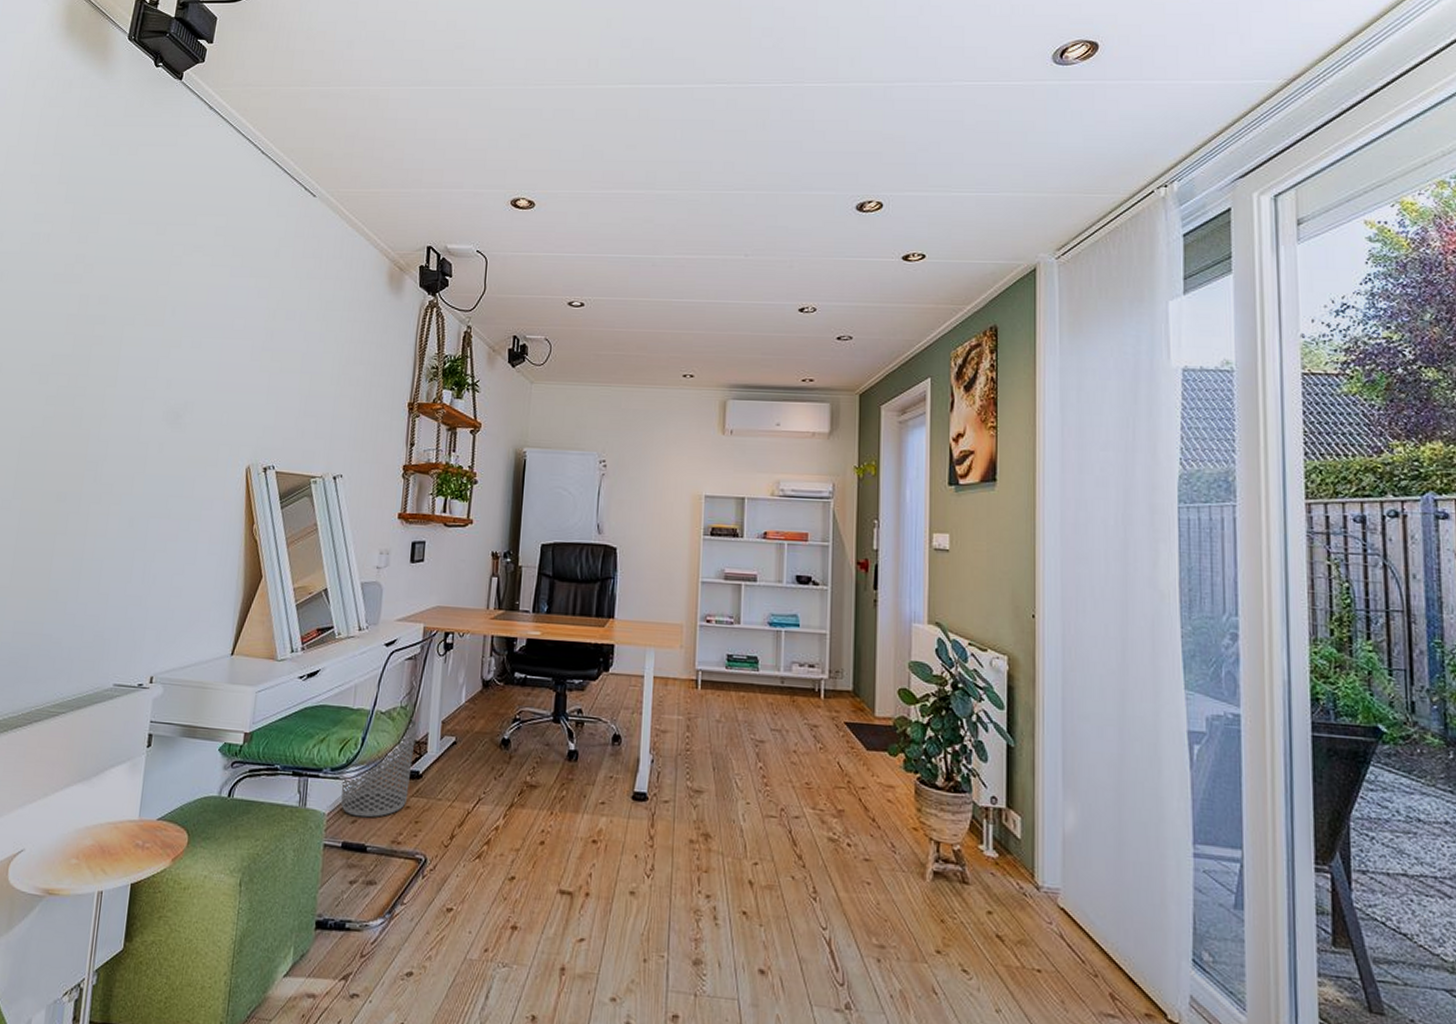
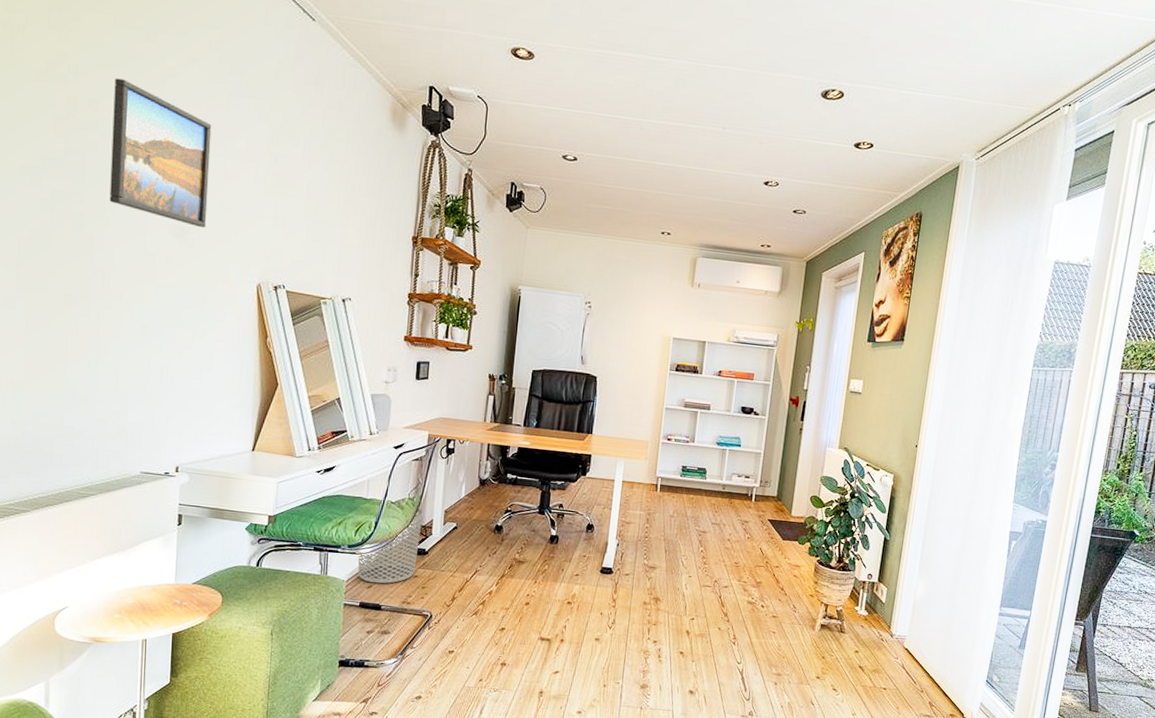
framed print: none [109,272,212,411] -> present [109,78,212,227]

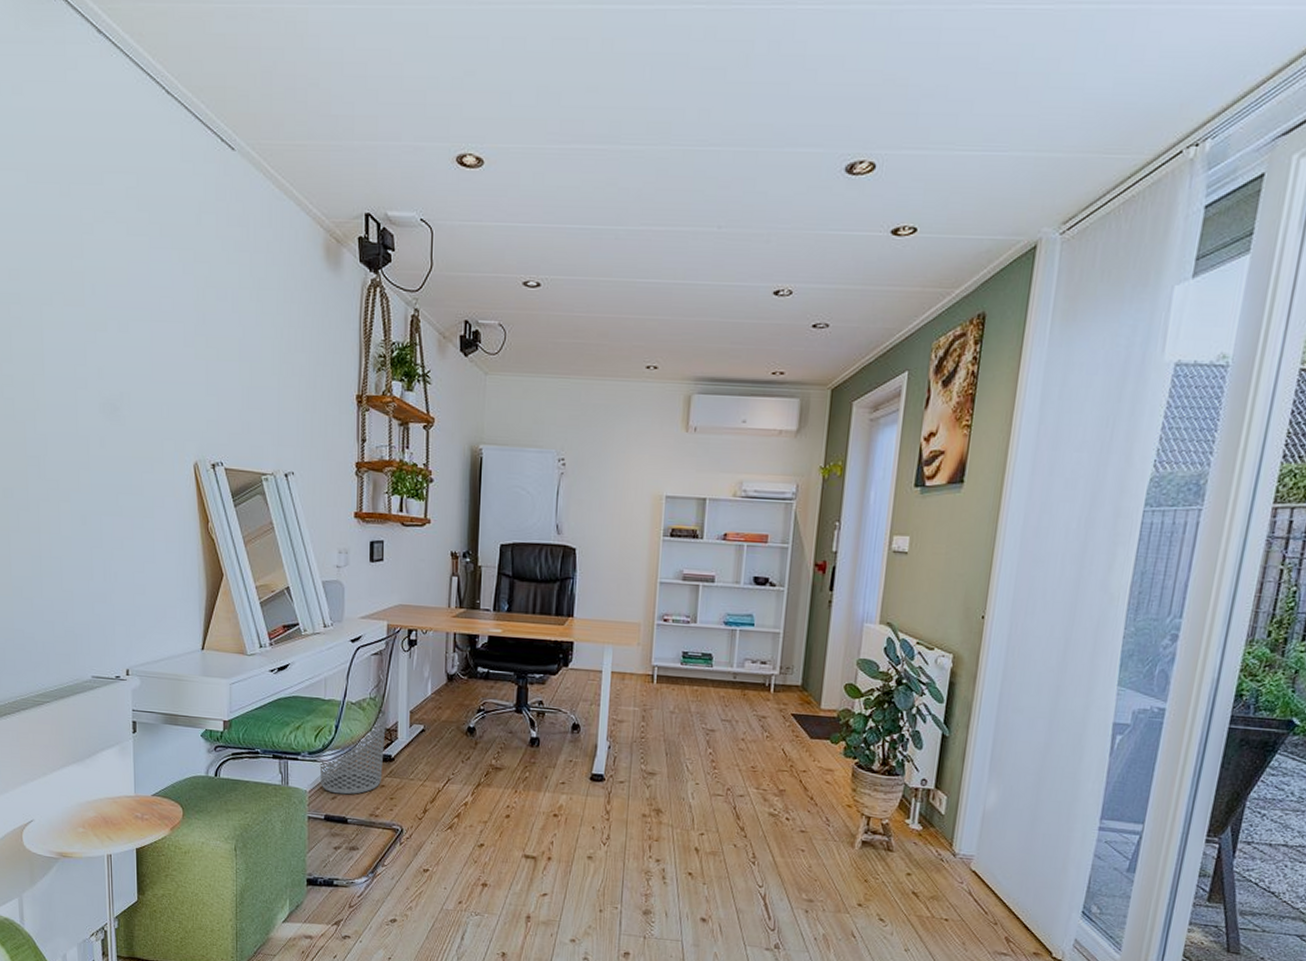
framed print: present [109,78,212,227] -> none [33,242,137,403]

